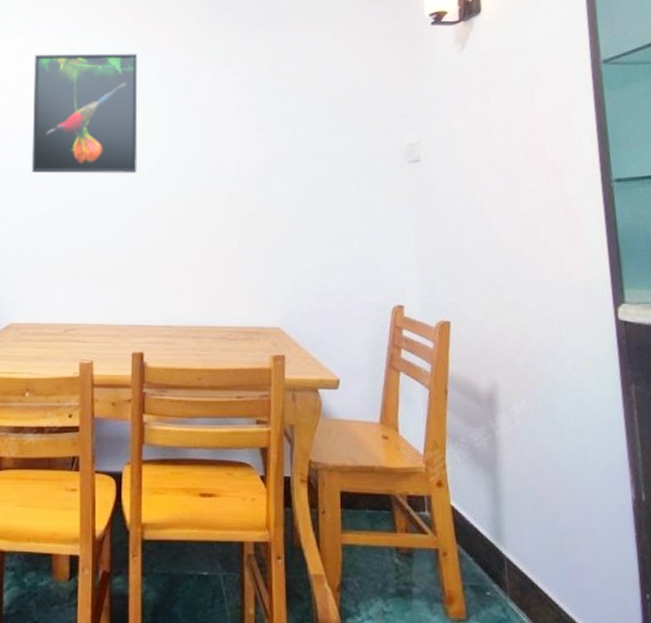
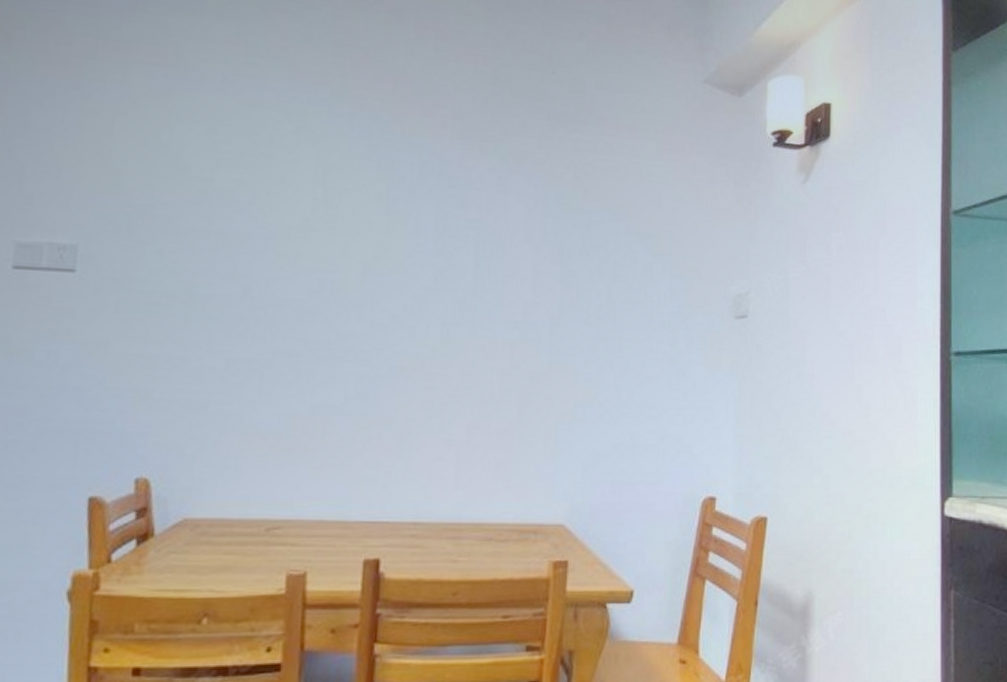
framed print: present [31,53,138,174] -> none [228,125,396,310]

